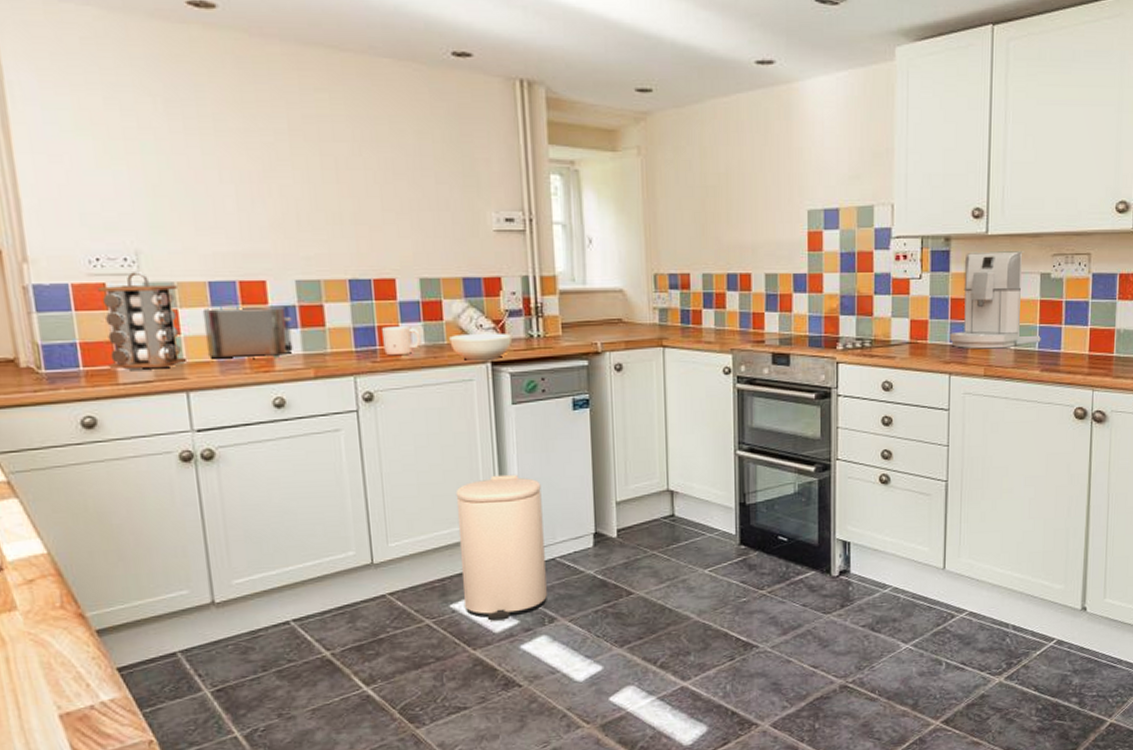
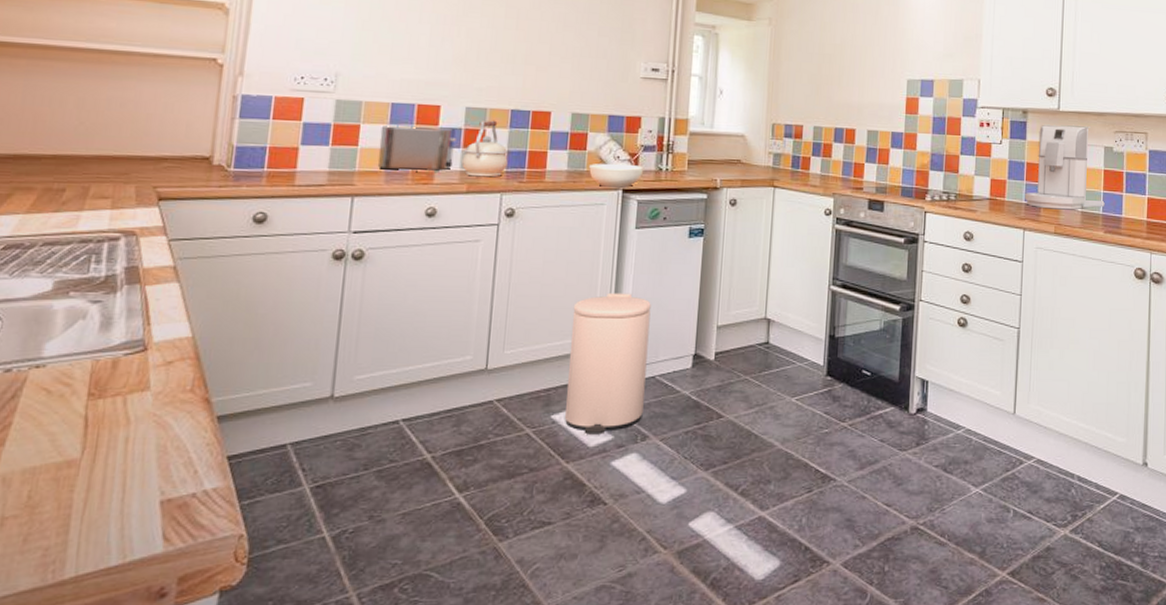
spice rack: present [98,272,186,370] -> none [289,90,364,175]
kettle: none [302,293,356,360] -> present [462,120,508,178]
mug: present [382,326,421,356] -> none [531,152,565,179]

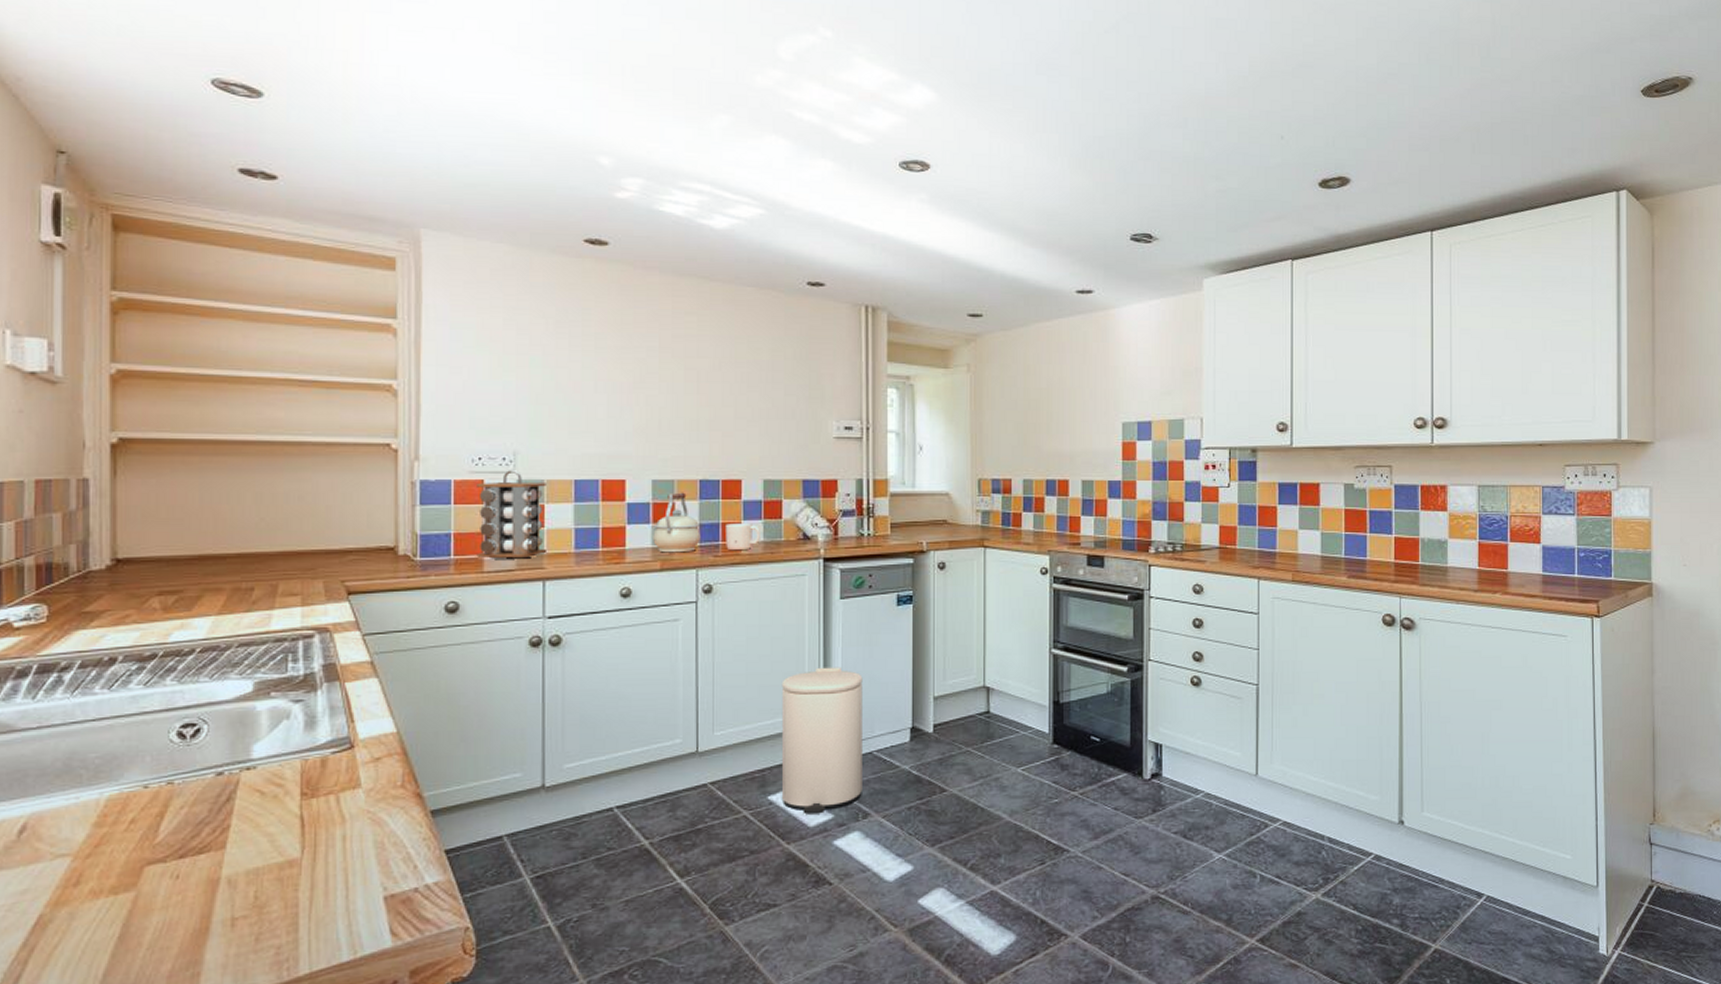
spice rack: none [289,90,364,175] -> present [476,470,546,559]
toaster: present [378,125,457,172] -> none [567,503,645,552]
mug: none [531,152,565,179] -> present [726,524,760,551]
bowl: present [588,163,645,189] -> none [785,531,845,558]
coffee machine: present [1025,125,1105,210] -> none [1258,463,1347,555]

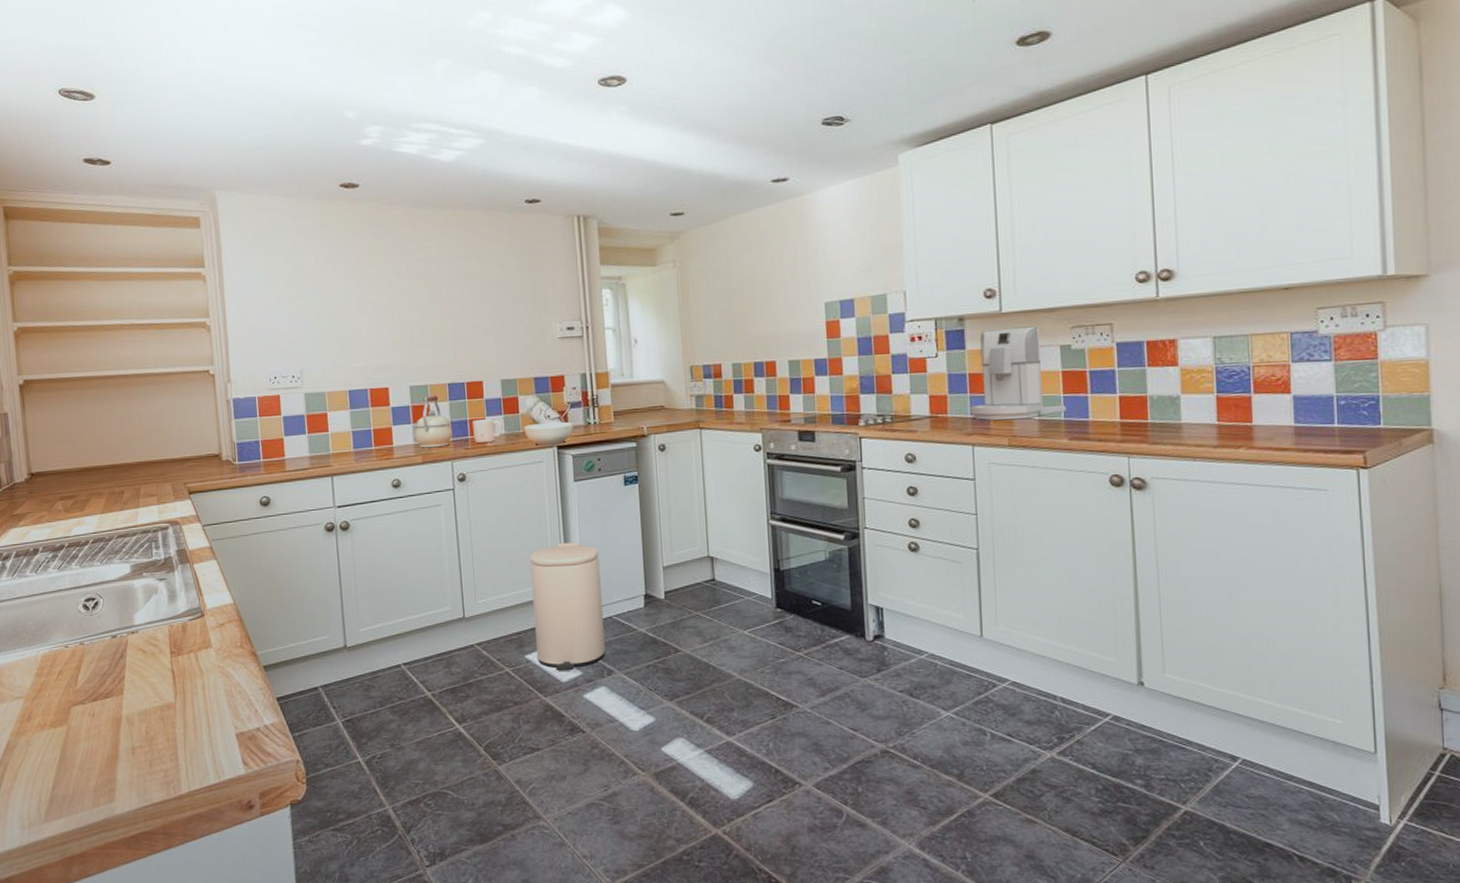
spice rack: present [476,470,546,559] -> none [275,385,332,460]
bowl: none [785,531,845,558] -> present [523,421,574,447]
coffee machine: none [1258,463,1347,555] -> present [970,325,1066,421]

